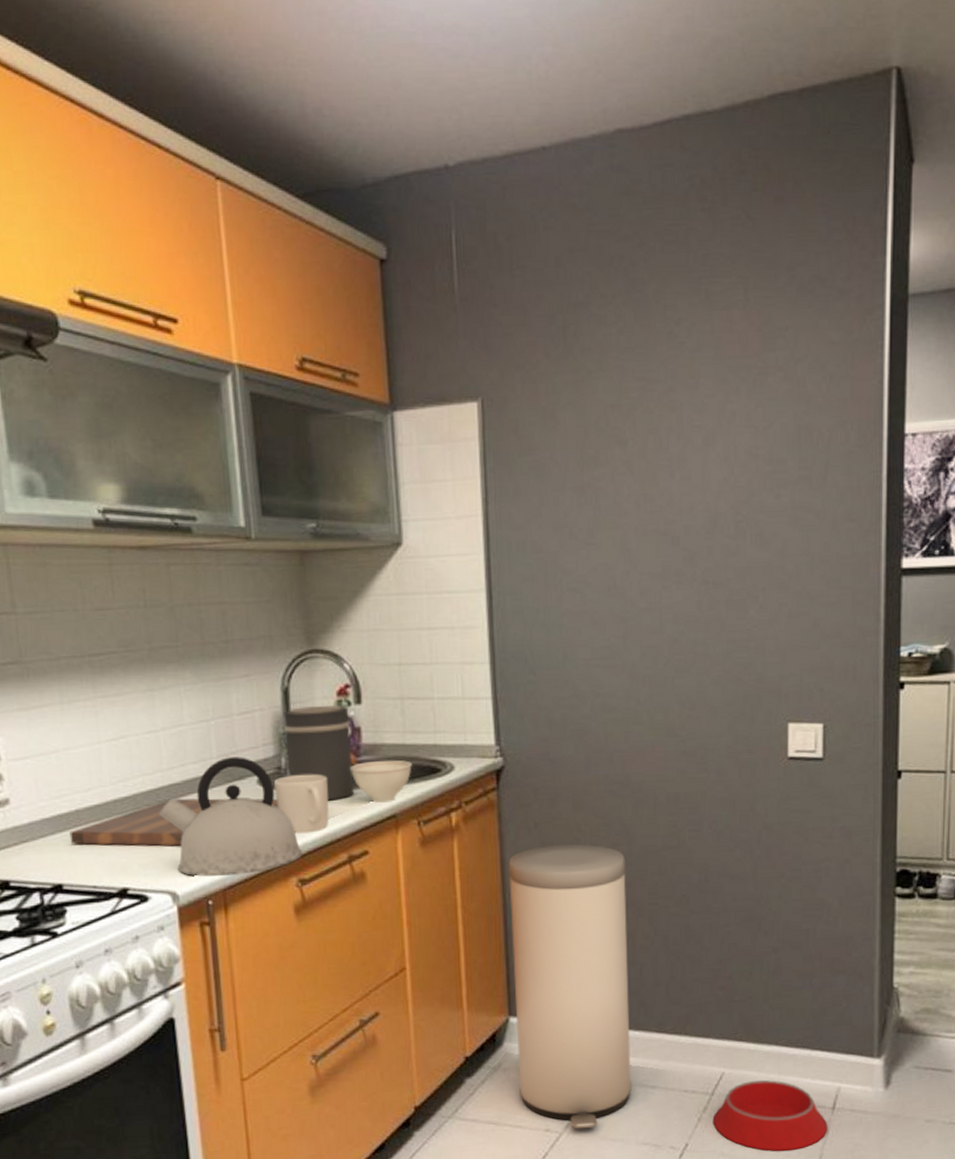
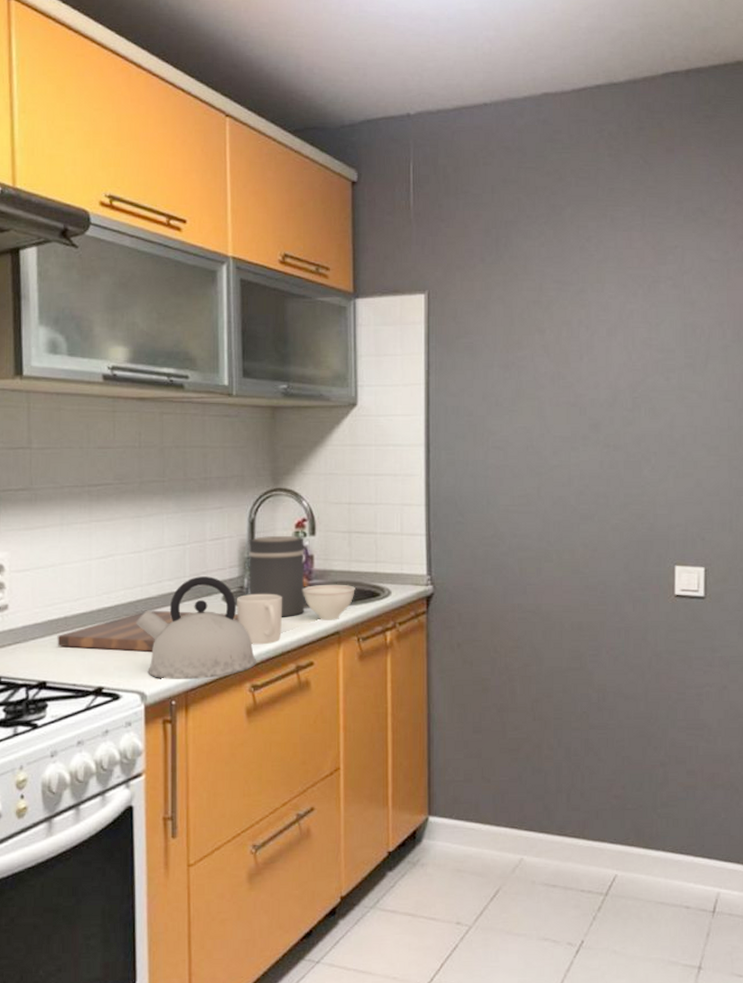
pedal bin: present [509,844,631,1129] -> none [434,663,534,923]
pet bowl: present [713,1080,828,1152] -> none [606,883,709,952]

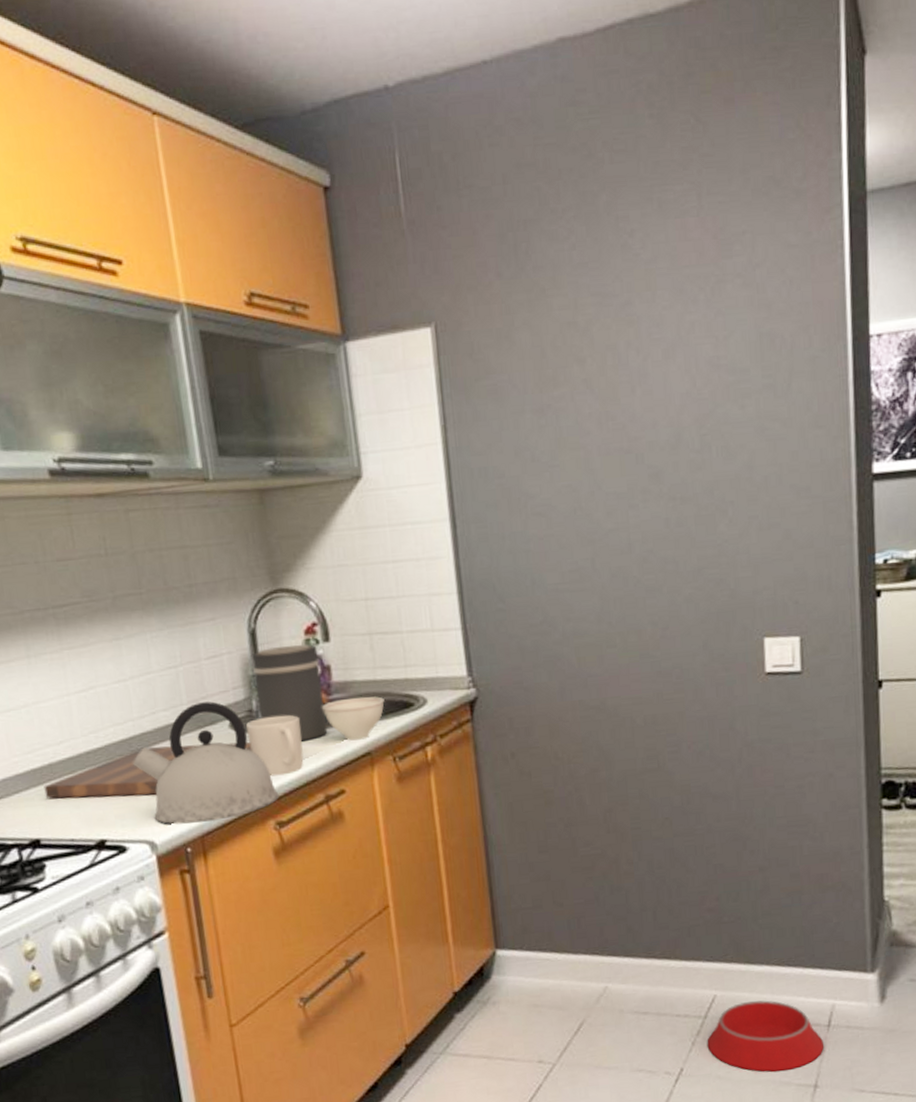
pet bowl: none [606,883,709,952] -> present [707,1000,825,1072]

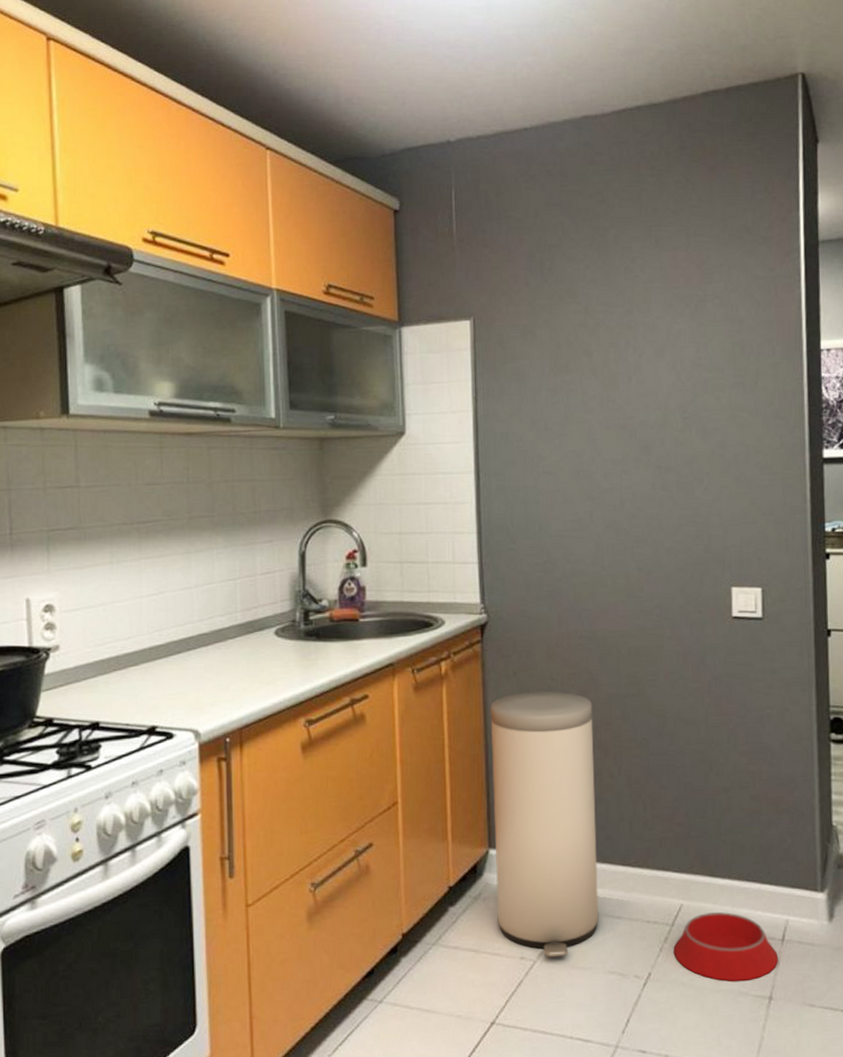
cutting board: present [44,742,252,799] -> none [109,646,292,689]
kettle: present [132,701,280,825] -> none [187,611,311,717]
mug: present [246,714,304,777] -> none [289,626,335,679]
cylinder: present [251,644,328,741] -> none [299,568,358,650]
bowl: present [321,696,385,741] -> none [354,615,408,653]
pedal bin: none [487,771,623,1059] -> present [491,691,599,958]

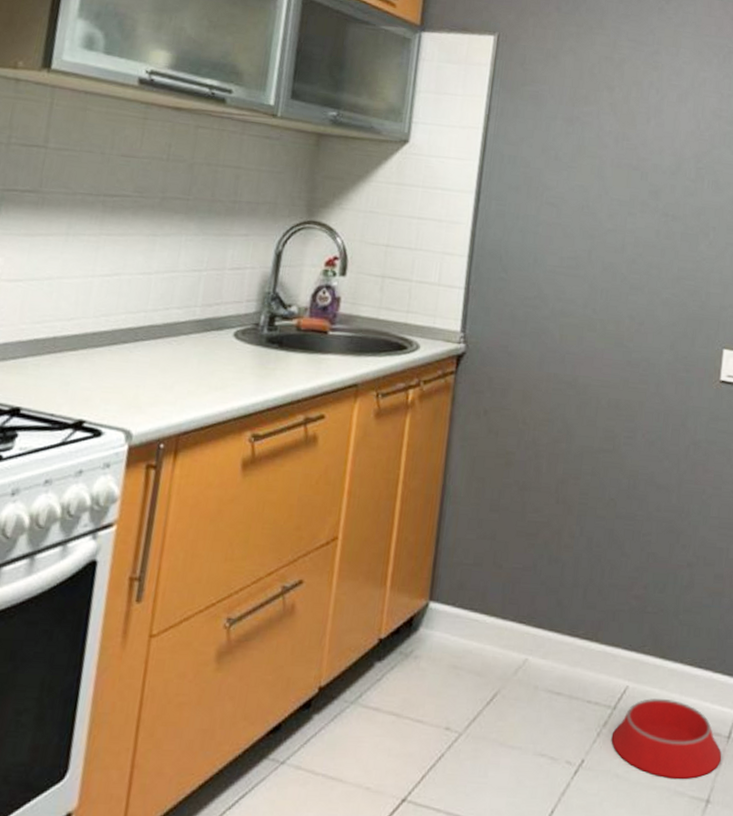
pedal bin: present [491,691,599,958] -> none [426,433,563,732]

